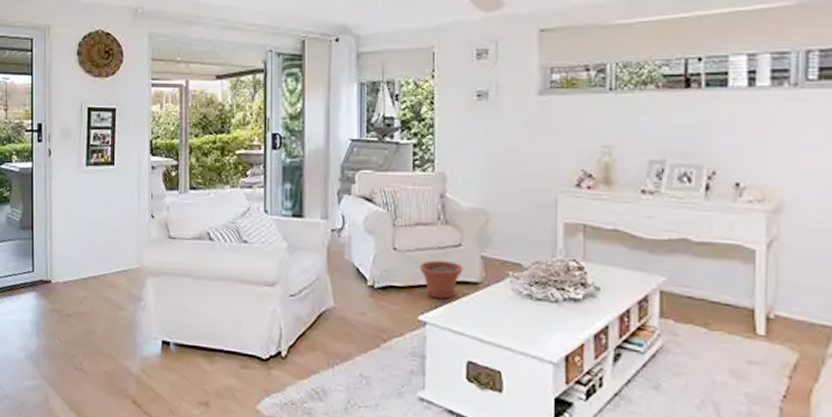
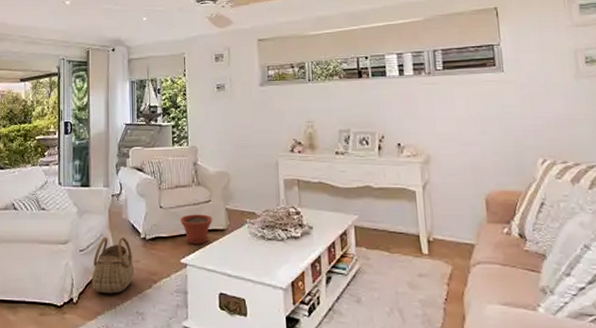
basket: none [304,280,359,351] -> present [91,236,135,294]

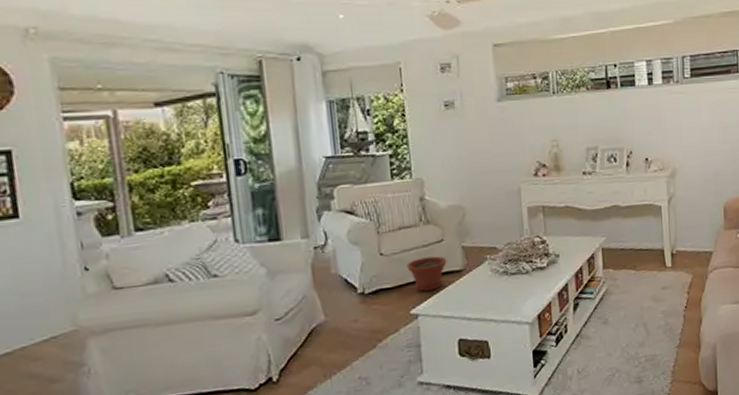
basket: present [91,236,135,294] -> none [295,295,353,365]

